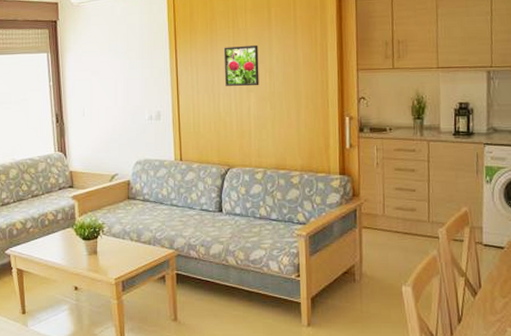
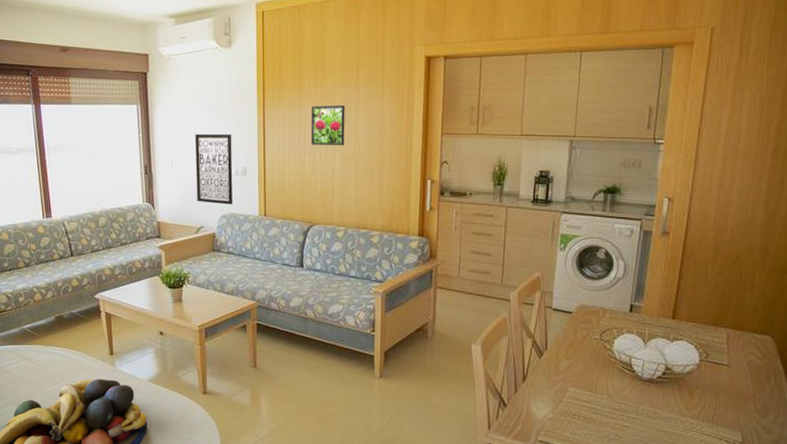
wall art: none [106,78,148,151] -> present [195,133,233,205]

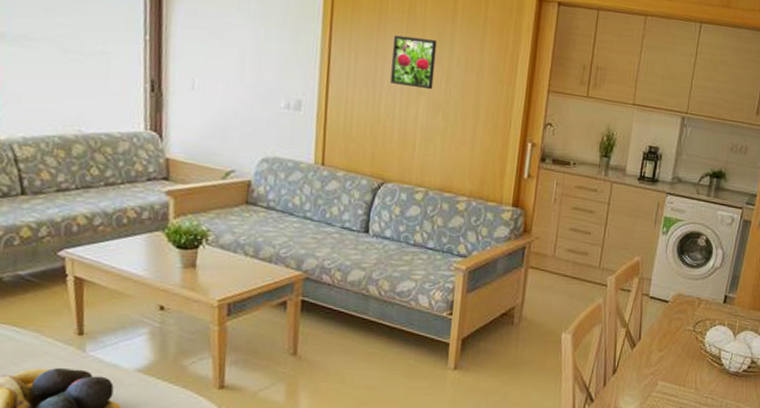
wall art: present [195,133,233,205] -> none [227,47,284,147]

